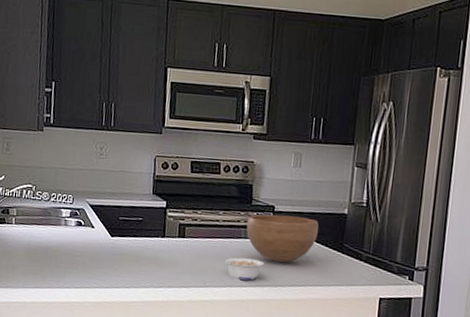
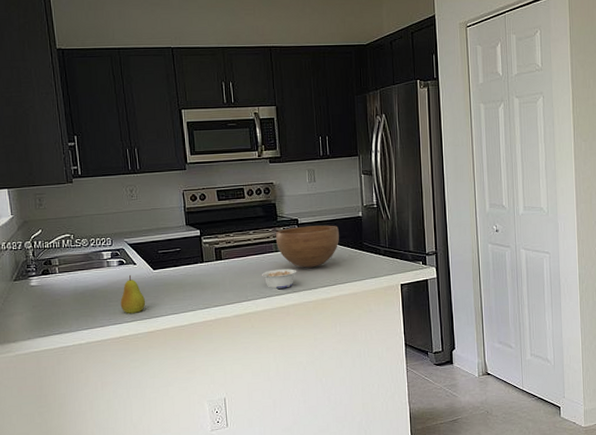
fruit: none [71,238,98,280] -> present [120,275,146,314]

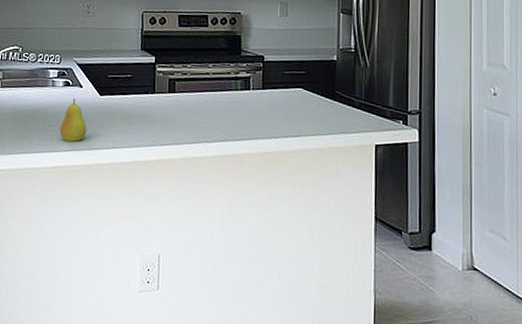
legume: present [261,269,297,289] -> none [216,110,257,134]
bowl: present [275,225,339,268] -> none [236,64,309,113]

